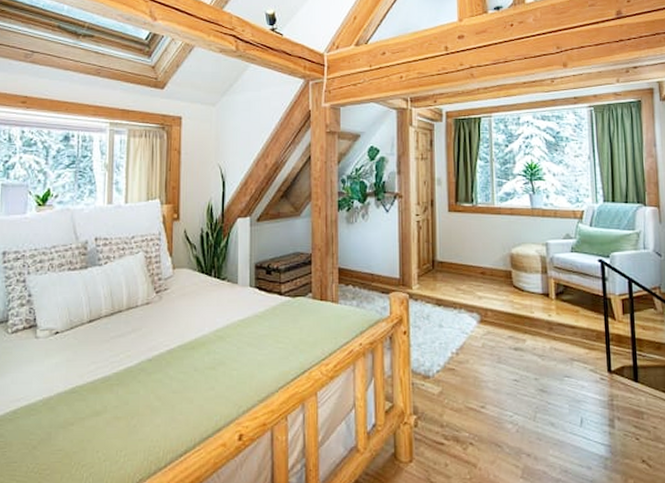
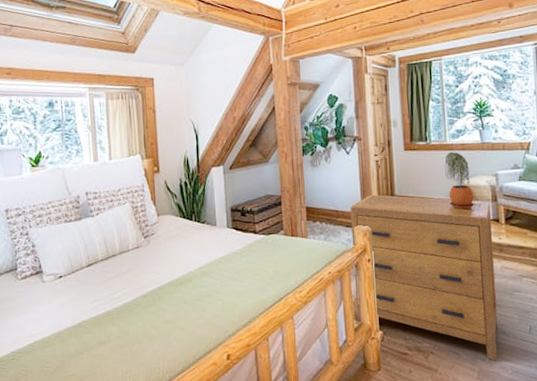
dresser: none [387,258,546,457] -> present [350,194,498,361]
potted plant: none [491,216,523,281] -> present [444,151,475,210]

